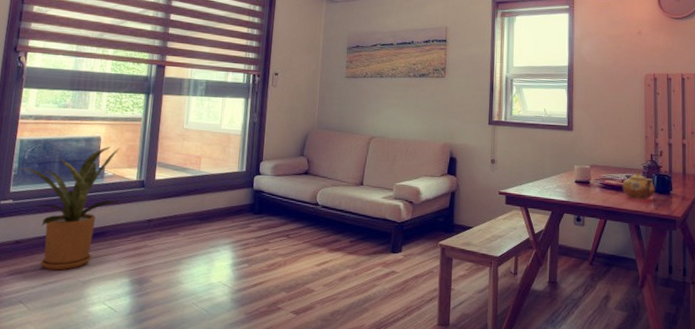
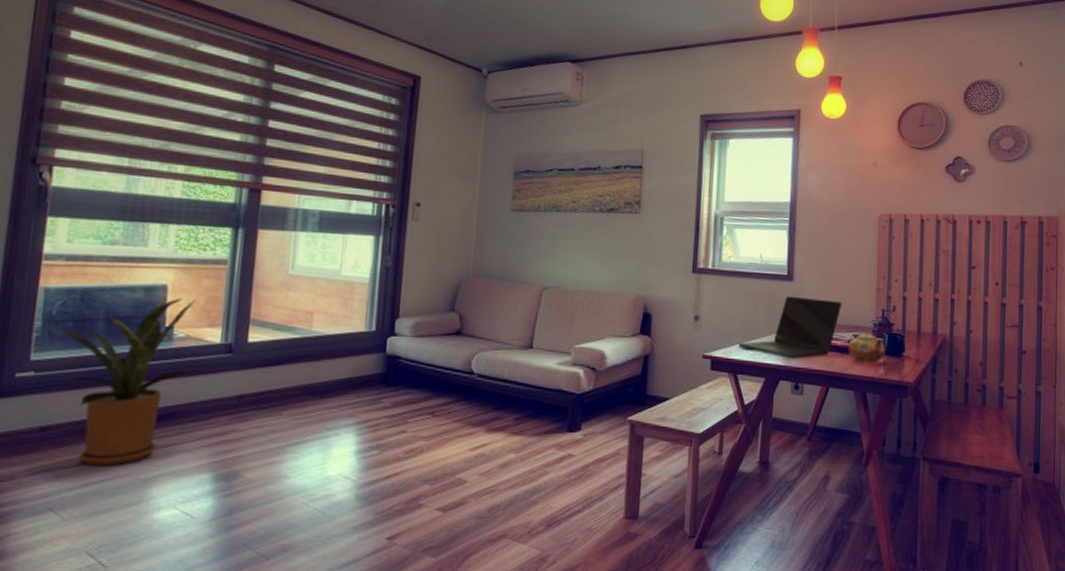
laptop: none [528,143,616,196] -> present [738,296,843,359]

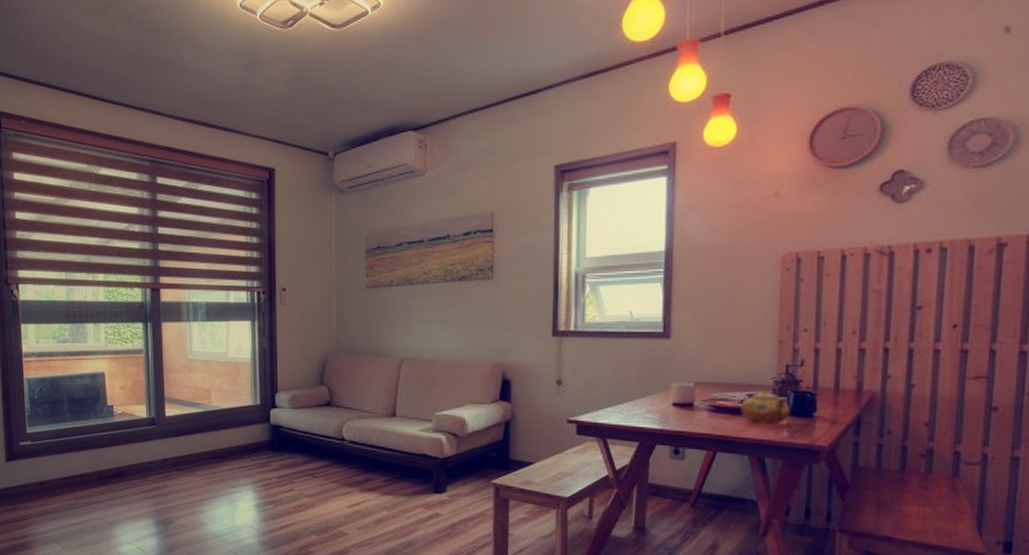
house plant: present [40,297,201,466] -> none [29,382,136,511]
laptop: present [738,296,843,359] -> none [607,354,733,422]

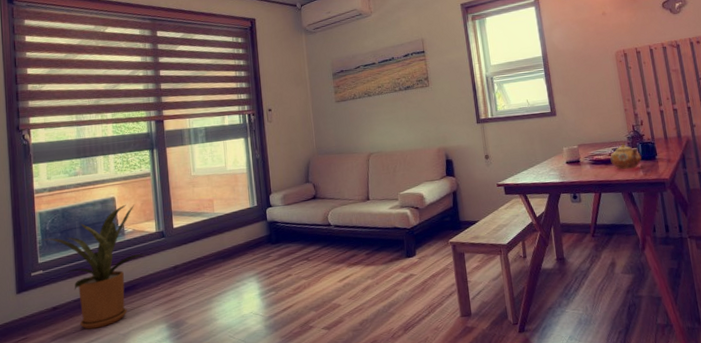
house plant: none [29,382,136,511] -> present [41,204,147,330]

